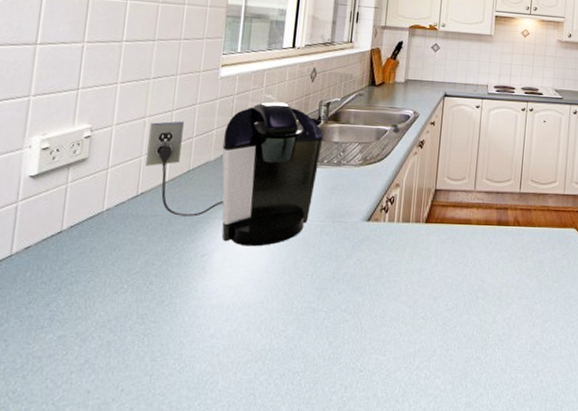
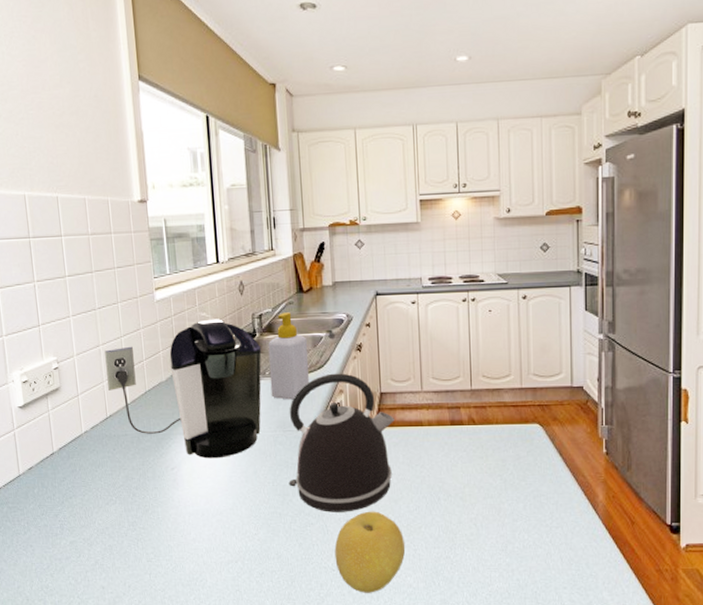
soap bottle: none [326,103,372,190] -> present [268,312,309,400]
kettle: none [328,167,445,309] -> present [288,373,395,512]
fruit: none [364,308,439,396] -> present [334,511,406,593]

